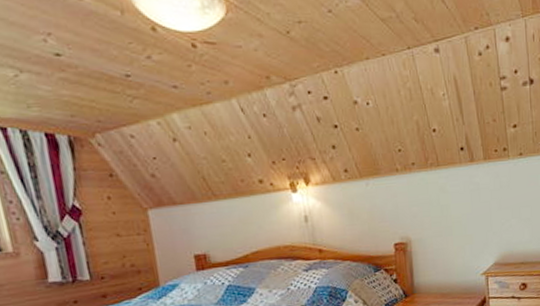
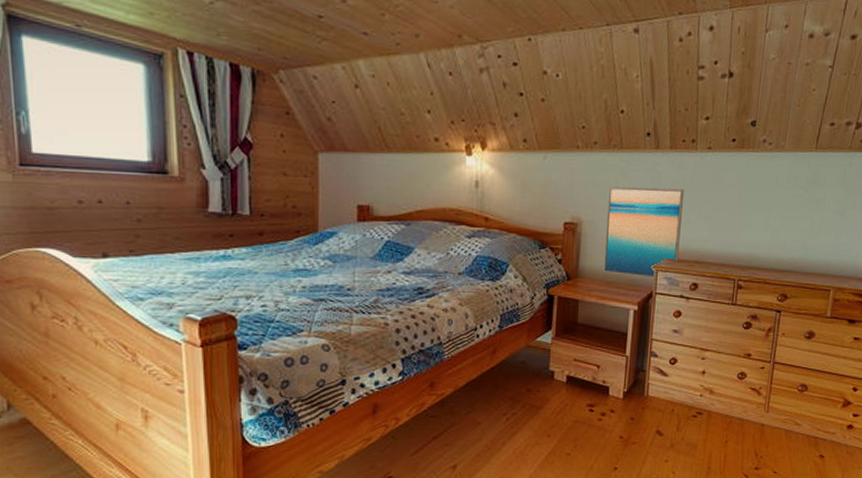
wall art: none [431,196,506,286] -> present [603,186,685,279]

